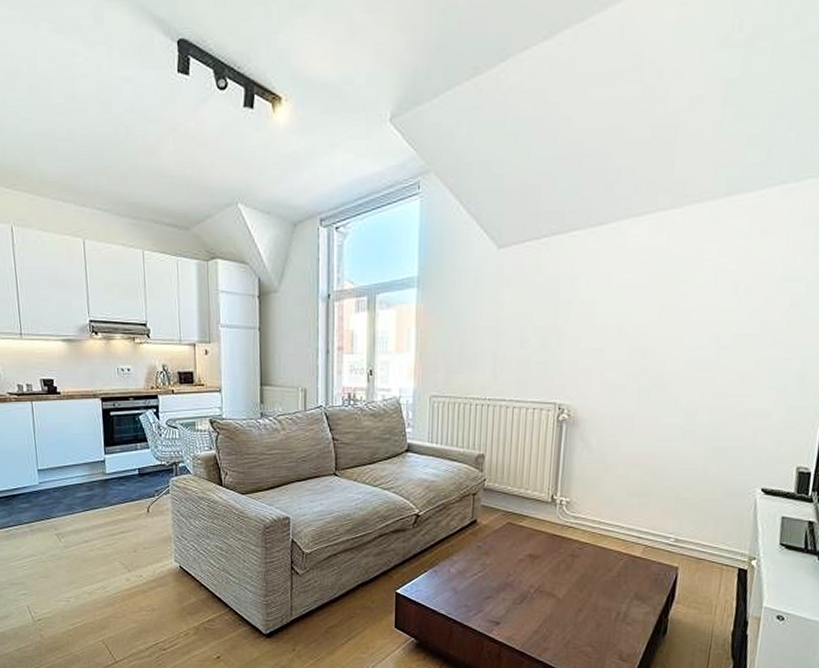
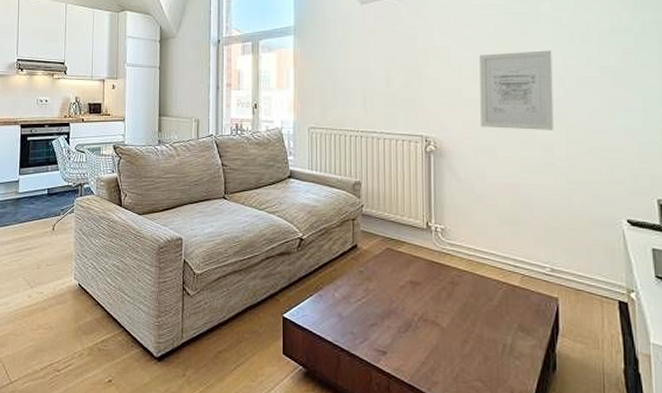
wall art: none [621,303,711,395] -> present [479,50,554,130]

